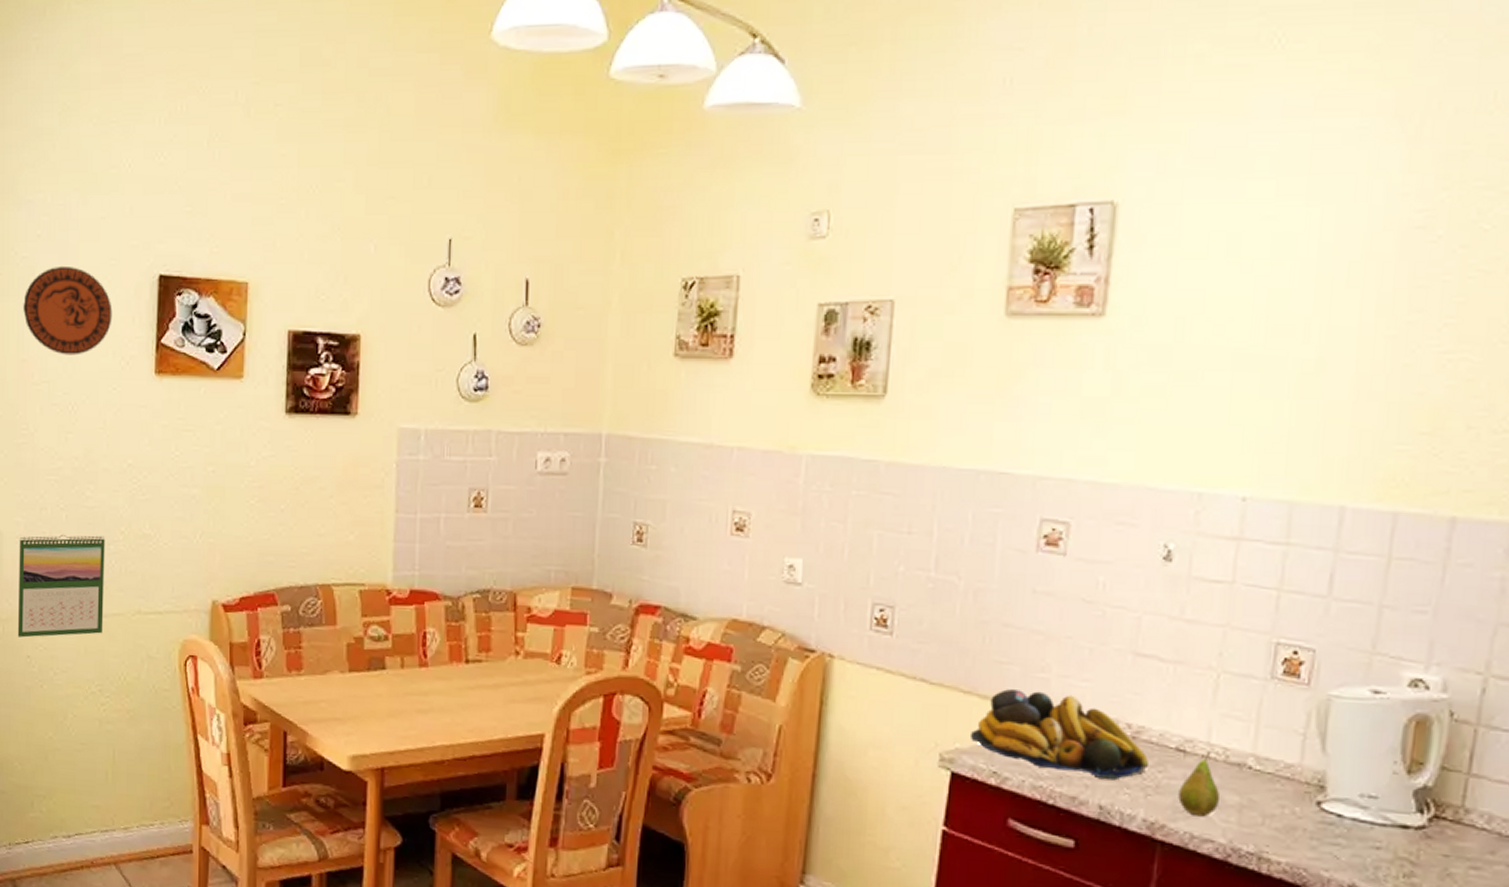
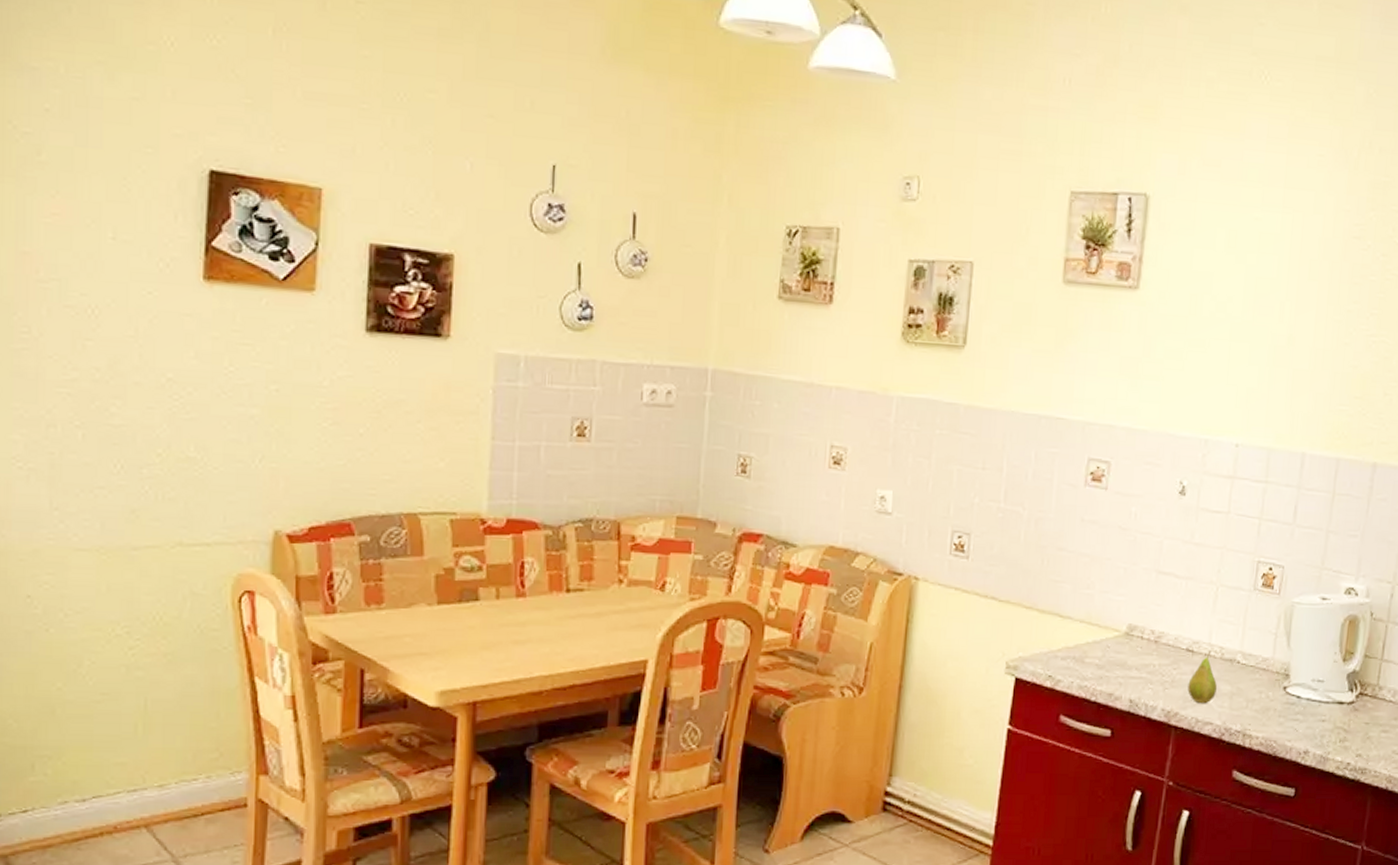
calendar: present [17,534,105,638] -> none [13,455,136,575]
decorative plate: present [23,265,113,355] -> none [24,147,148,252]
fruit bowl: present [969,689,1148,781] -> none [1030,604,1166,678]

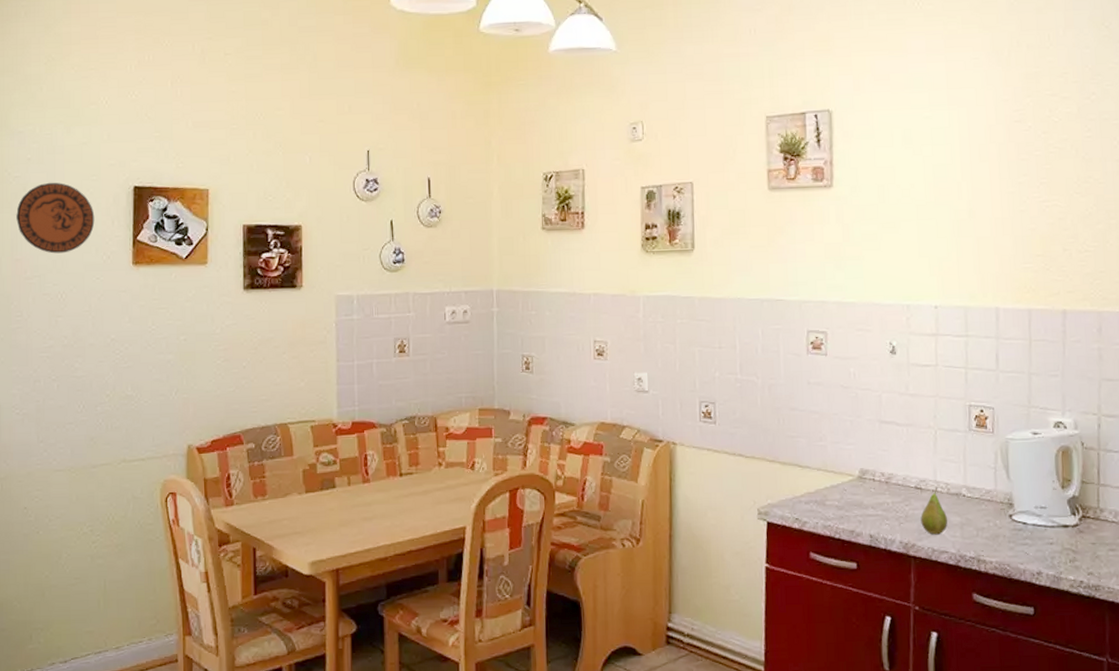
decorative plate: none [24,147,148,252] -> present [16,182,95,254]

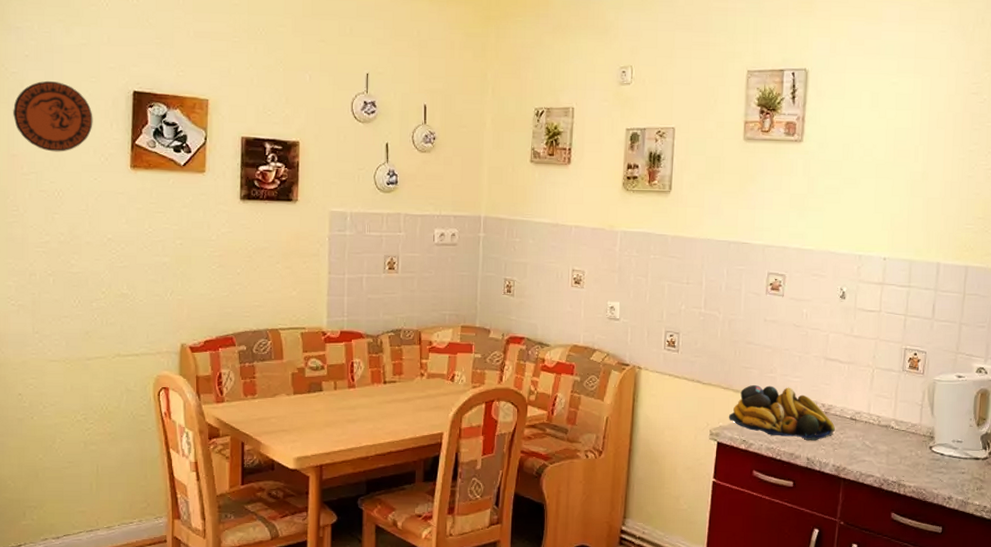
fruit bowl: none [777,455,898,516] -> present [728,385,835,441]
fruit: present [921,487,947,535] -> none [853,419,876,461]

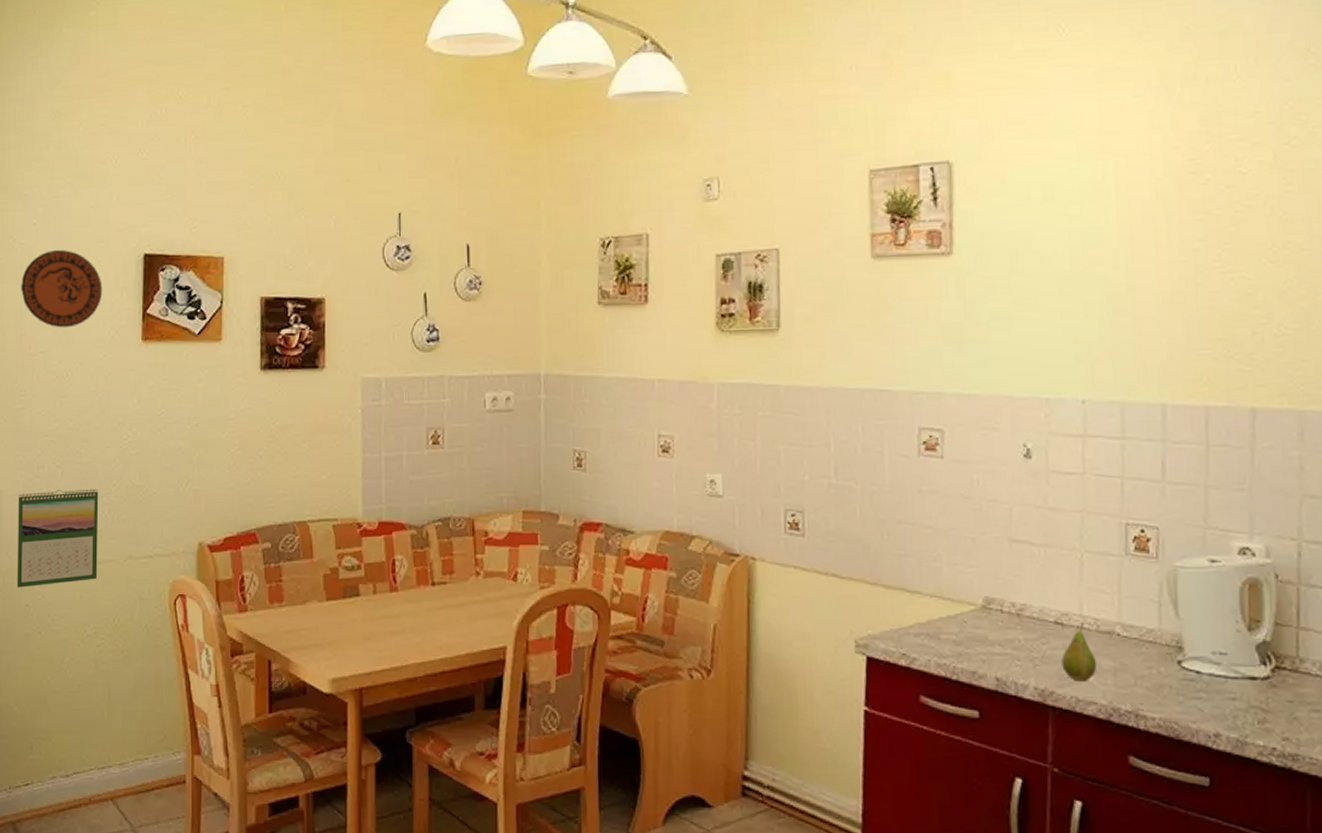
calendar: none [9,294,88,379] -> present [17,489,99,588]
fruit bowl: present [728,385,835,441] -> none [879,579,1033,654]
fruit: none [853,419,876,461] -> present [1061,623,1096,682]

